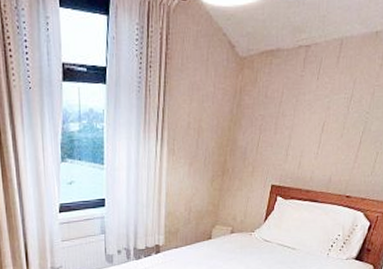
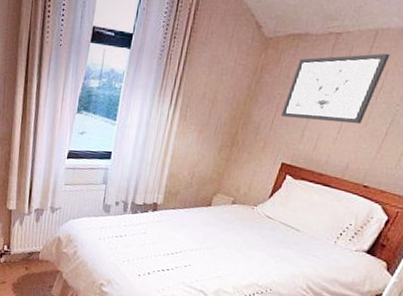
wall art: none [265,62,356,138] -> present [282,53,390,125]

